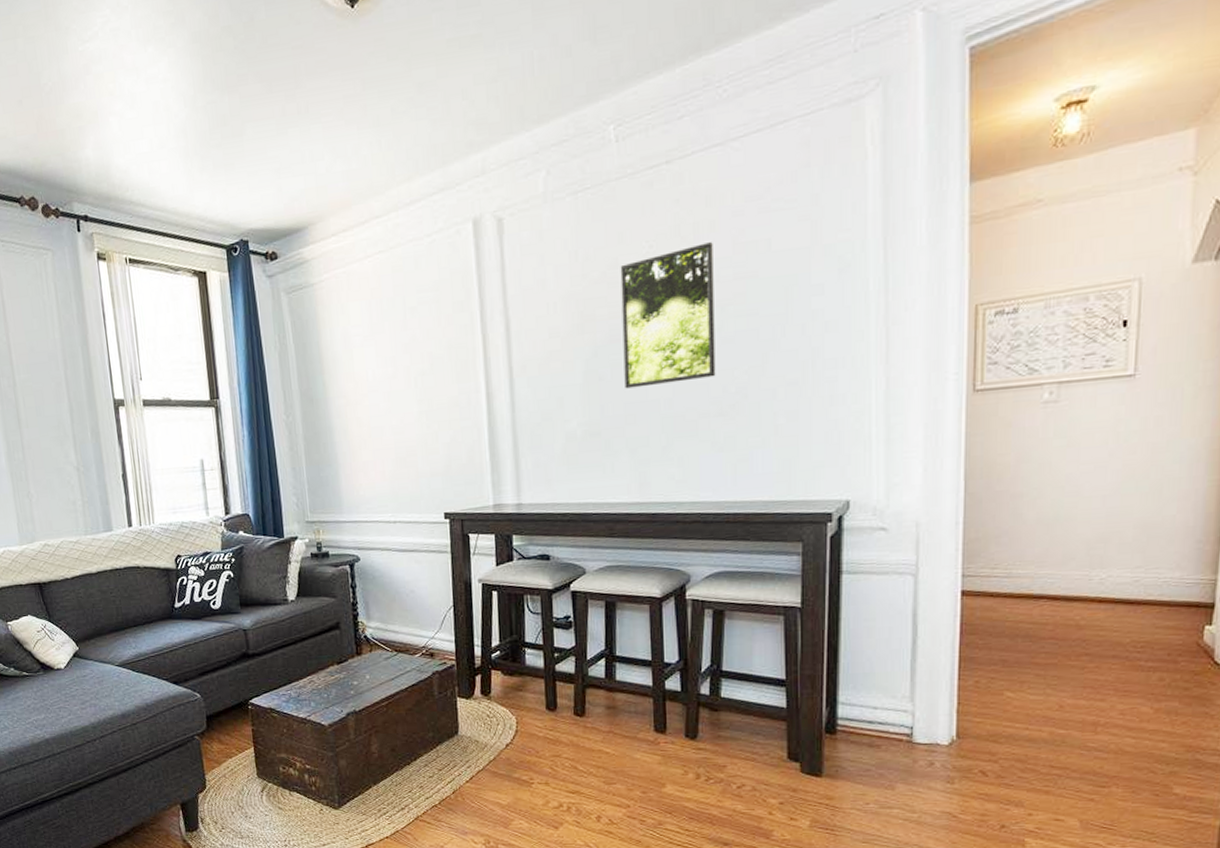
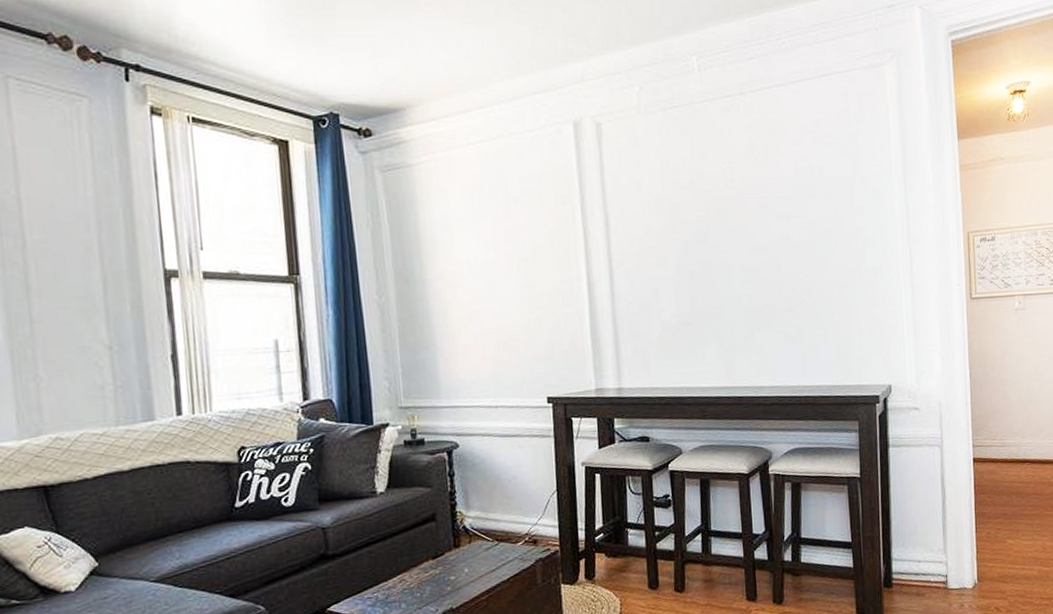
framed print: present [620,242,716,389] -> none [705,164,786,284]

